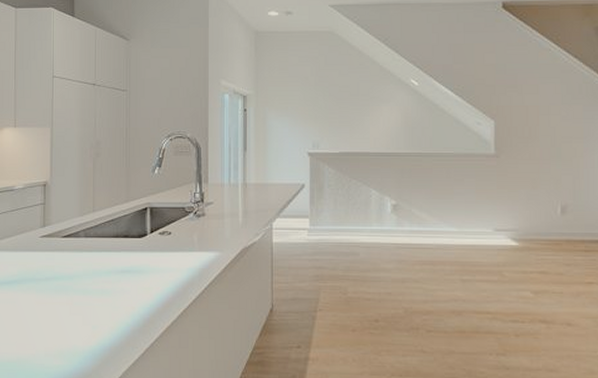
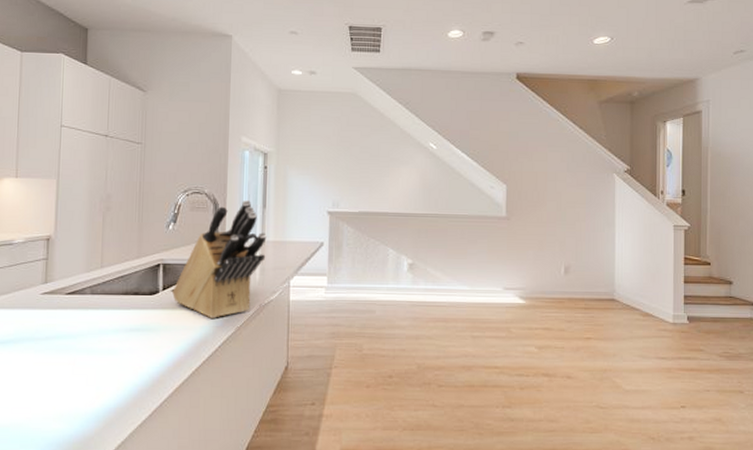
knife block: none [160,142,248,261] -> present [172,199,267,318]

